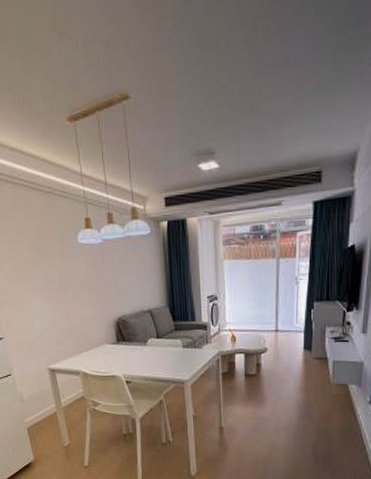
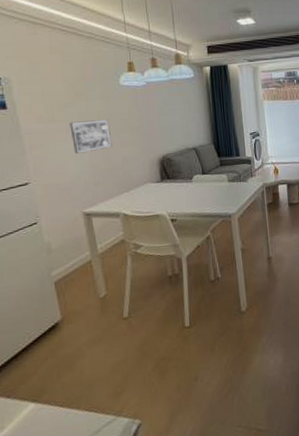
wall art: none [34,279,72,312] -> present [70,119,113,154]

